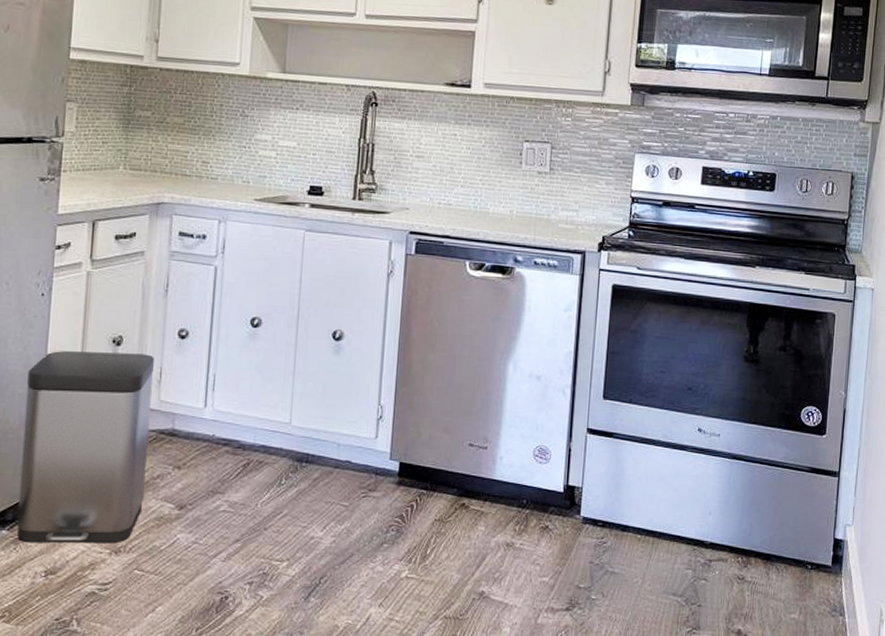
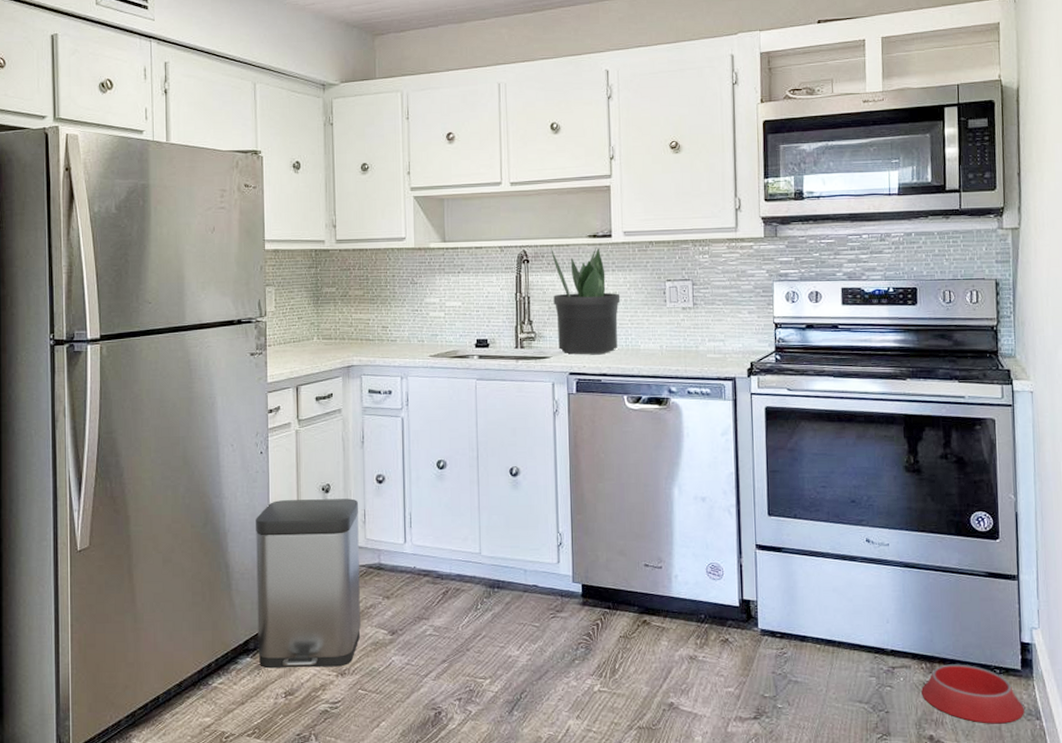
planter: none [400,91,474,215] -> present [549,247,621,355]
pet bowl: none [735,558,830,619] -> present [921,664,1025,724]

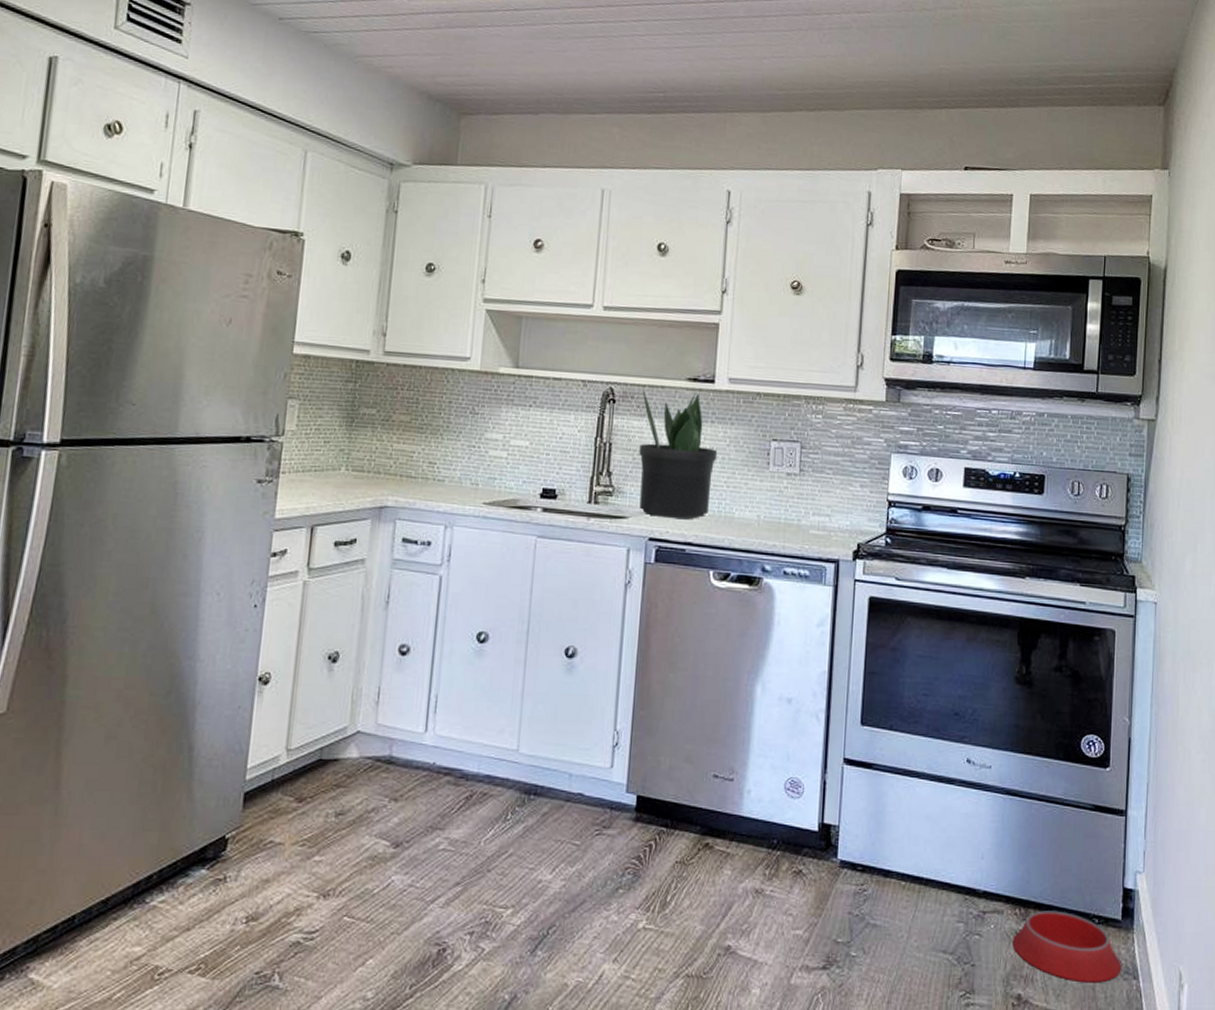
pedal bin: present [256,498,361,668] -> none [217,668,372,886]

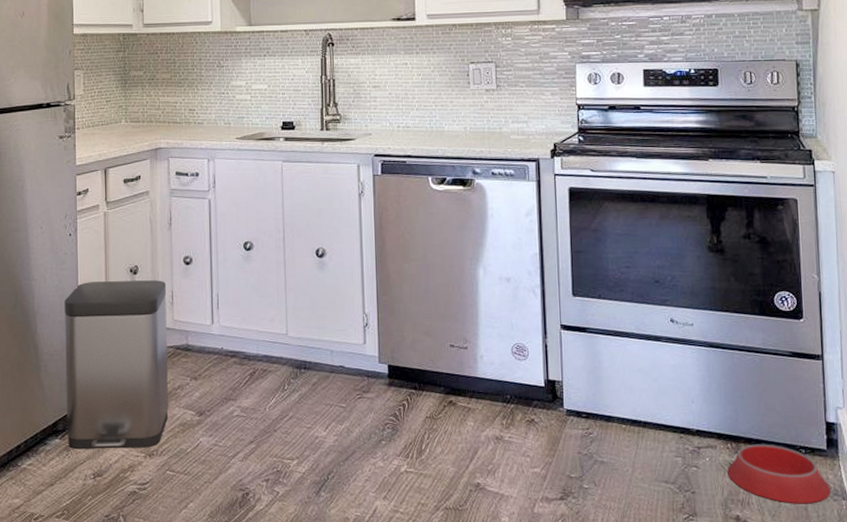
pedal bin: none [217,668,372,886] -> present [64,280,169,450]
planter: present [639,387,718,520] -> none [354,30,425,137]

